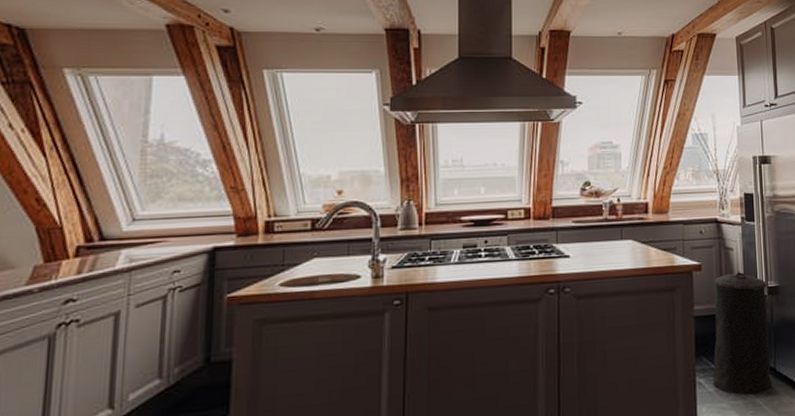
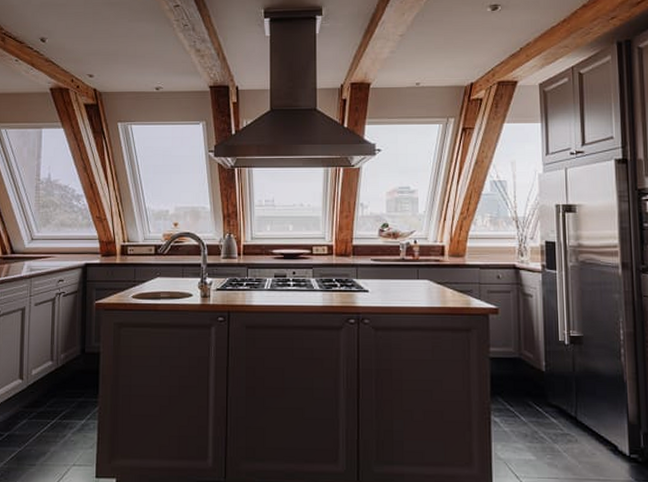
trash can: present [712,271,772,395] -> none [508,318,572,440]

